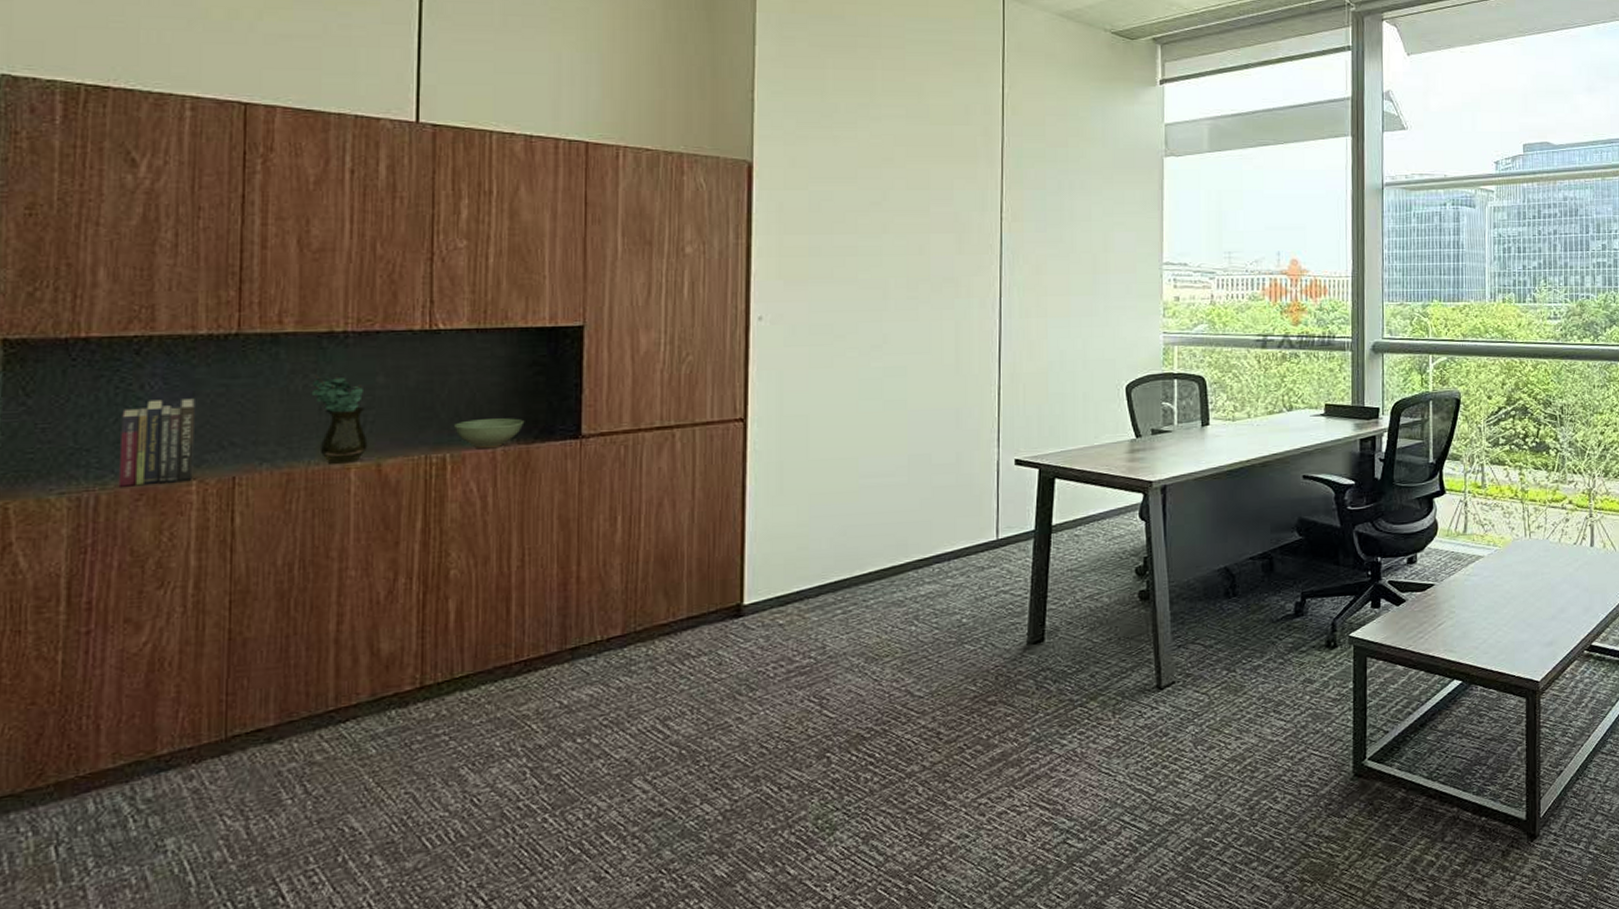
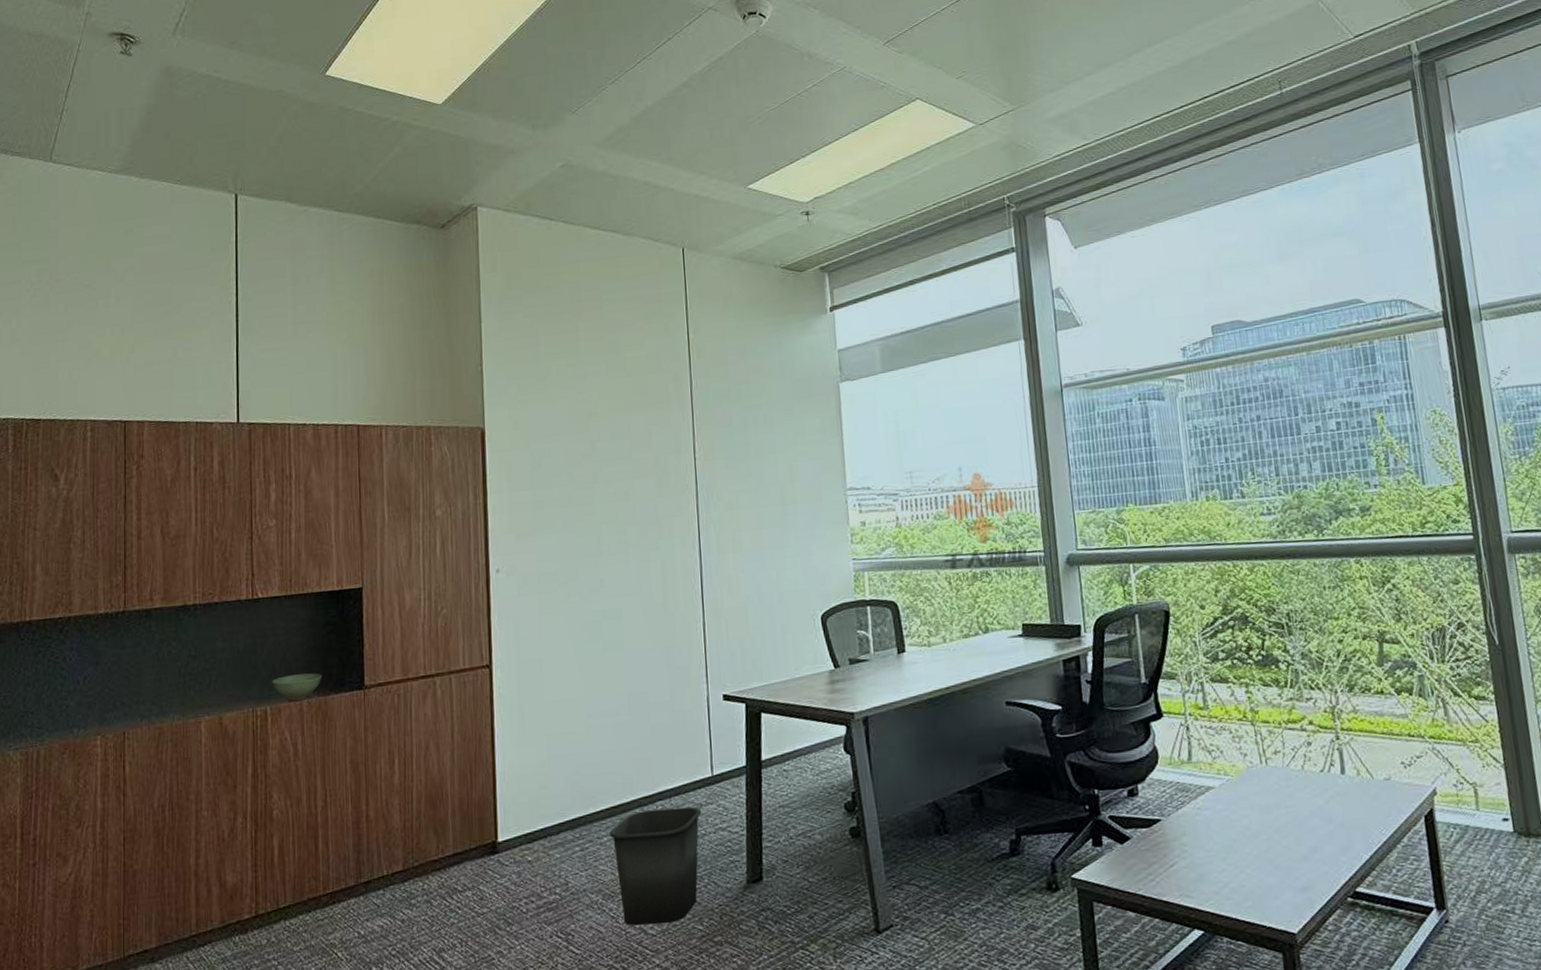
books: present [118,398,195,489] -> none [51,667,98,744]
vase: present [311,374,368,464] -> none [173,642,212,719]
waste bin: none [878,569,983,688] -> present [610,806,702,926]

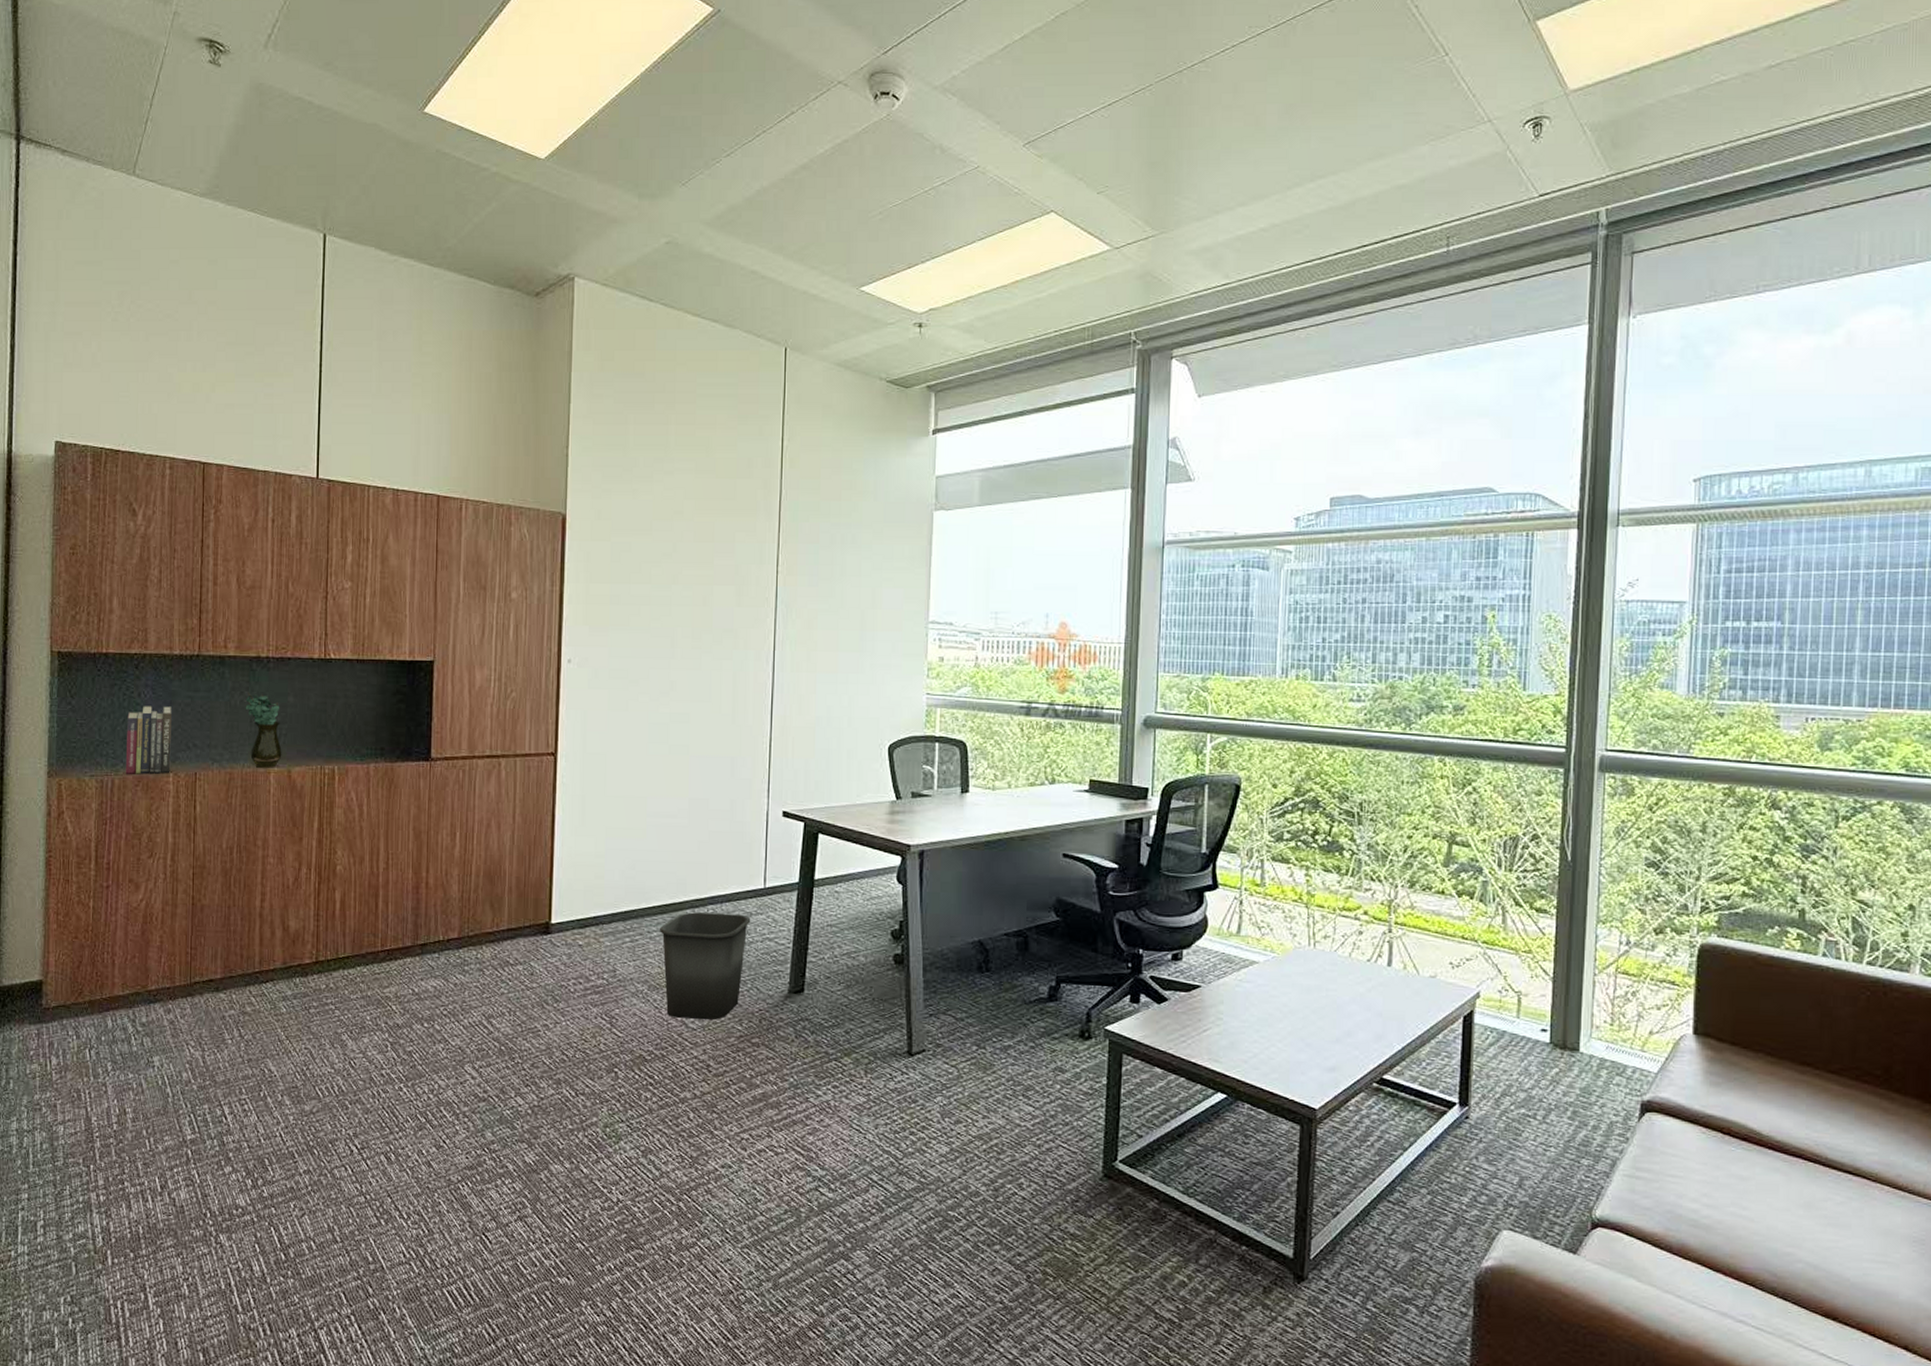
books: none [51,667,98,744] -> present [125,706,172,776]
vase: none [173,642,212,719] -> present [245,692,282,768]
bowl: present [271,673,323,702] -> none [340,738,390,765]

